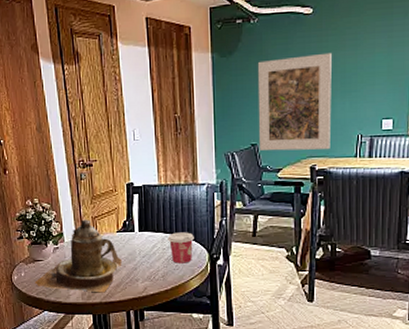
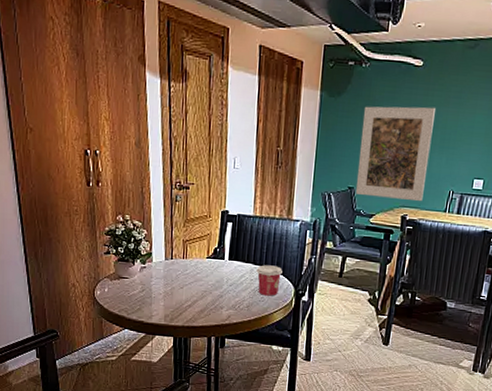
teapot: present [34,219,122,293] -> none [118,241,209,317]

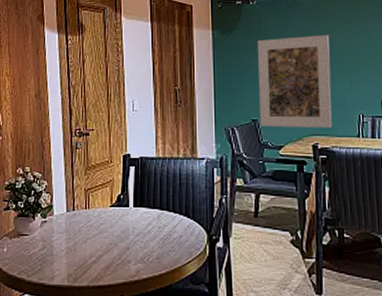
cup: present [256,265,283,296] -> none [164,209,192,245]

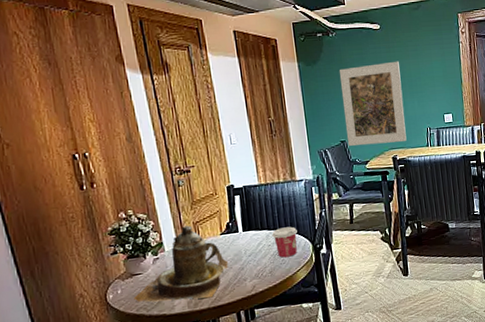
teapot: none [17,191,114,275] -> present [133,225,228,302]
cup: none [164,209,192,245] -> present [272,226,297,258]

